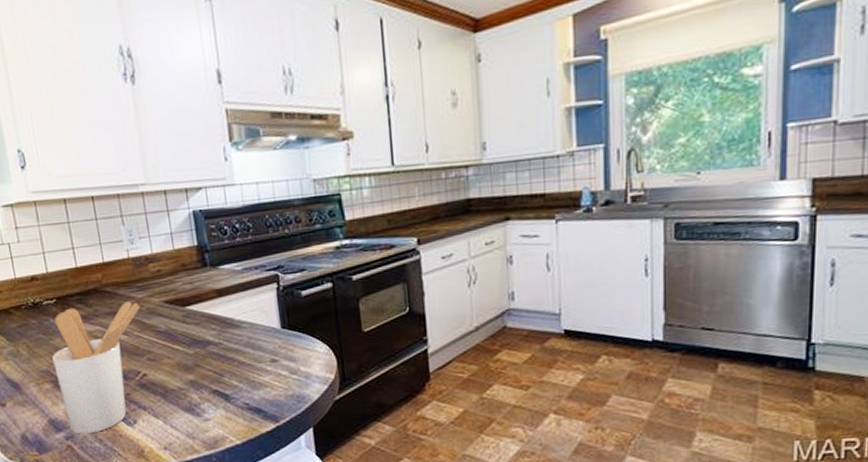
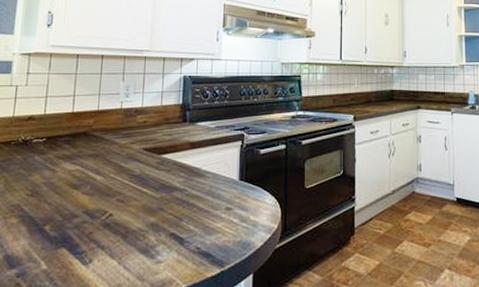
utensil holder: present [52,301,141,434] -> none [24,146,122,272]

